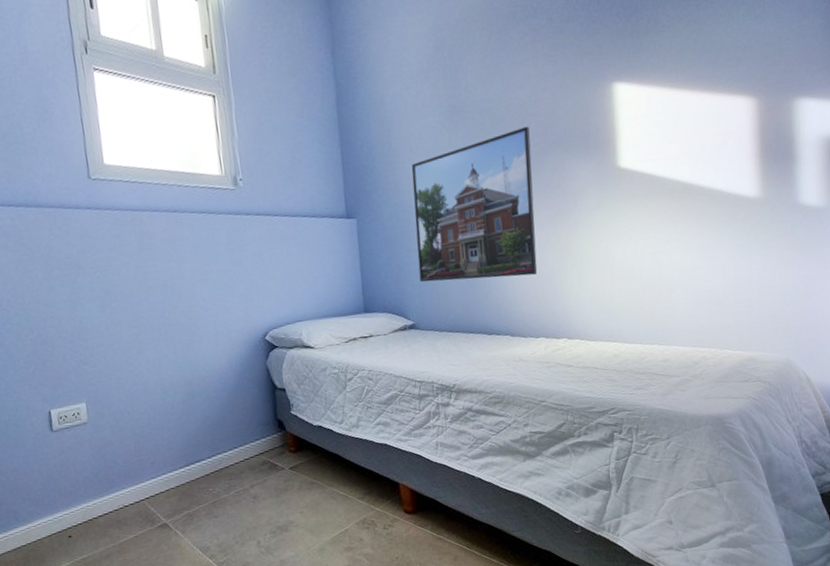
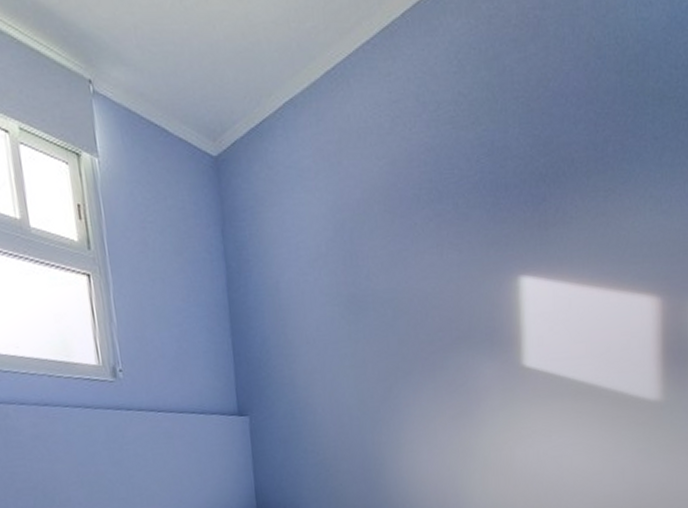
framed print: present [411,126,538,283] -> none [308,320,439,486]

